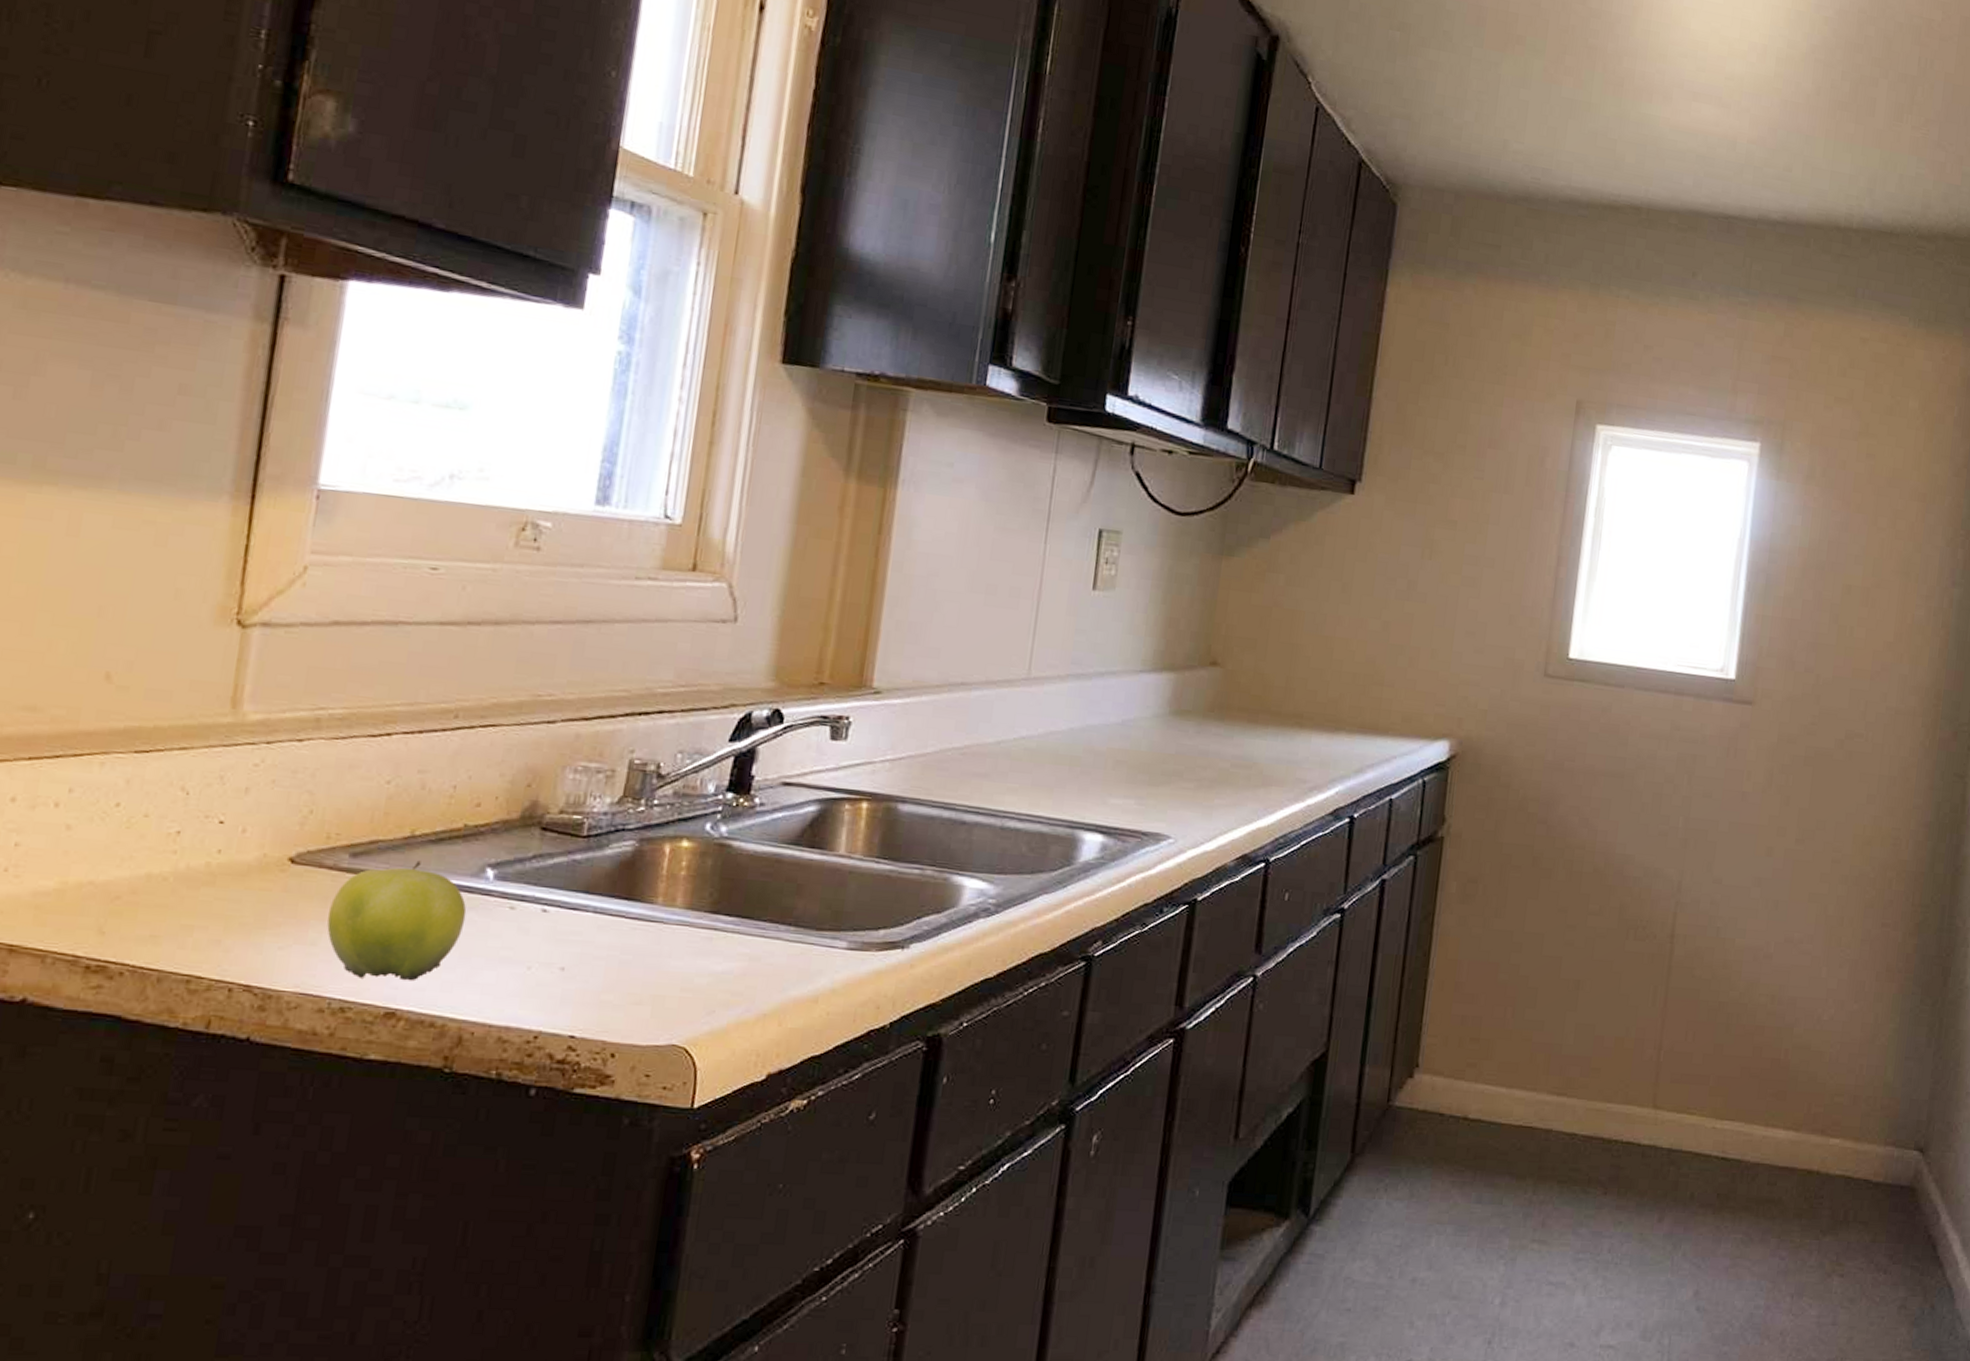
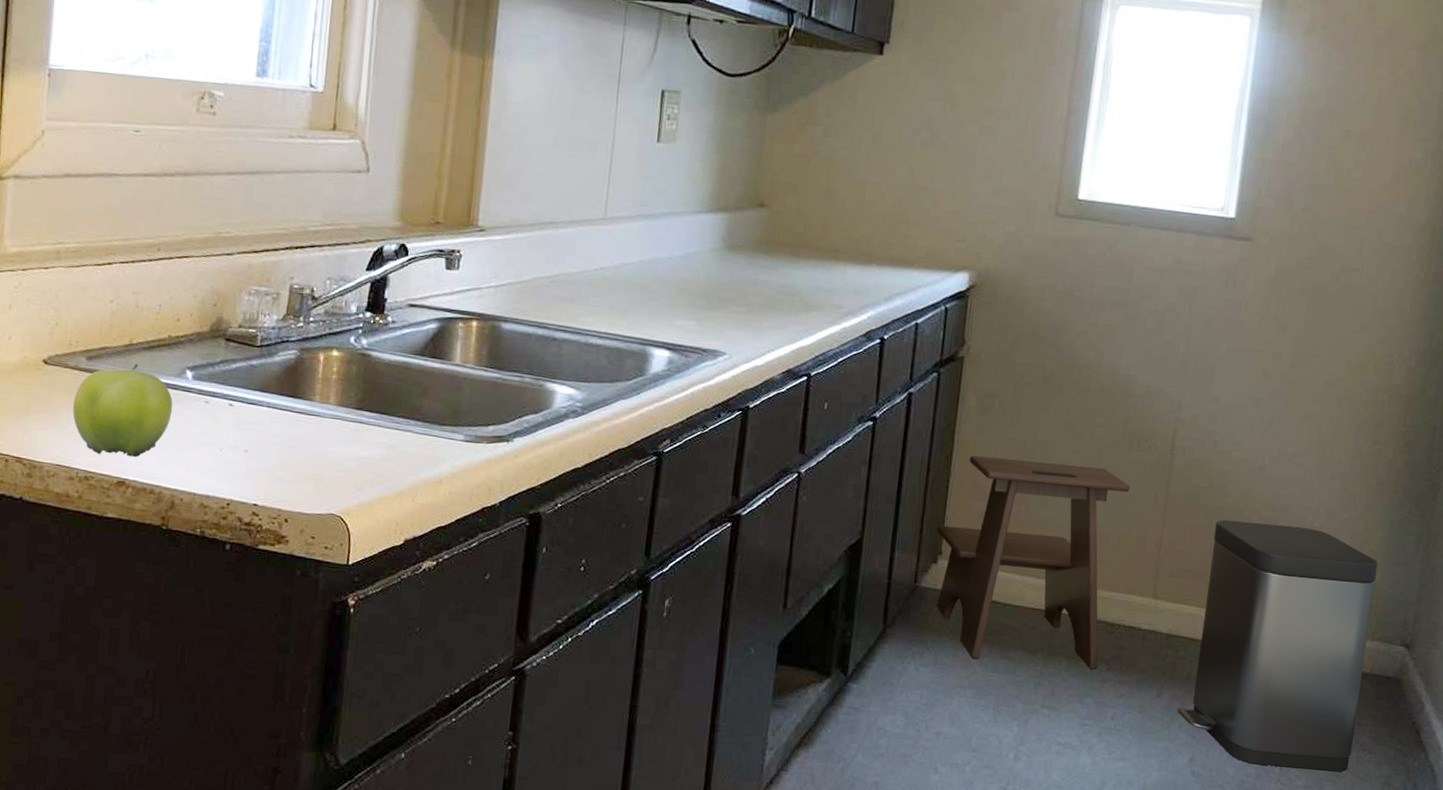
step stool: none [1412,950,1627,1194] -> present [936,455,1131,670]
pedal bin: none [1680,1015,1889,1297] -> present [1177,519,1378,772]

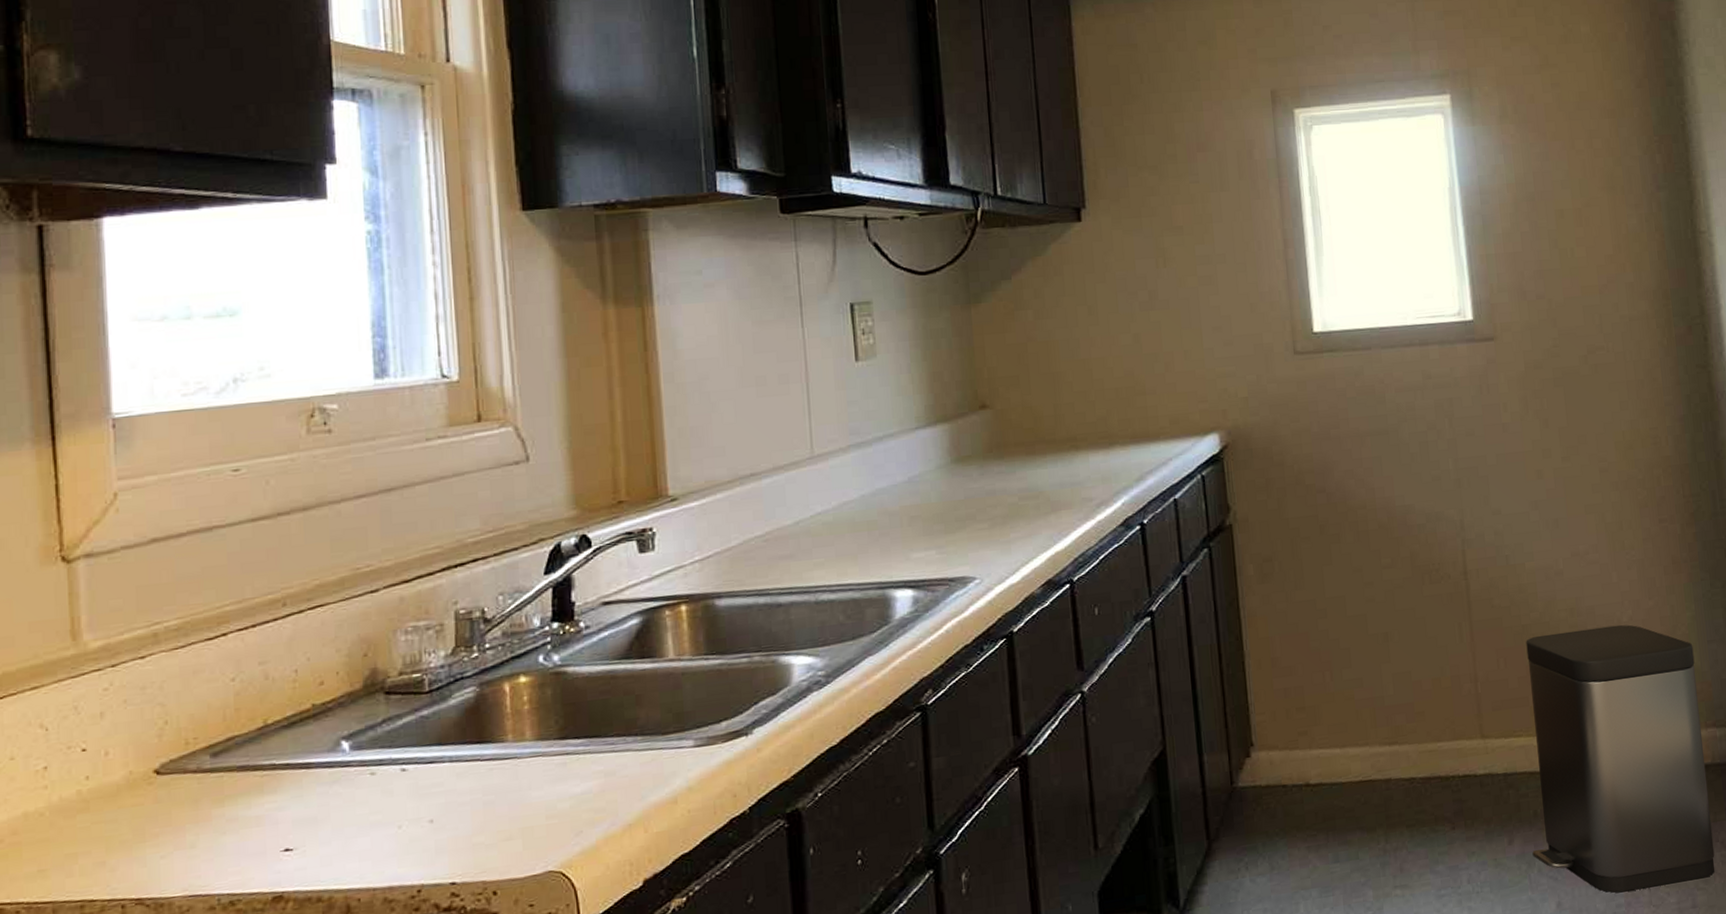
fruit: present [72,363,173,458] -> none [200,747,331,870]
step stool: present [936,455,1131,670] -> none [1243,610,1442,853]

